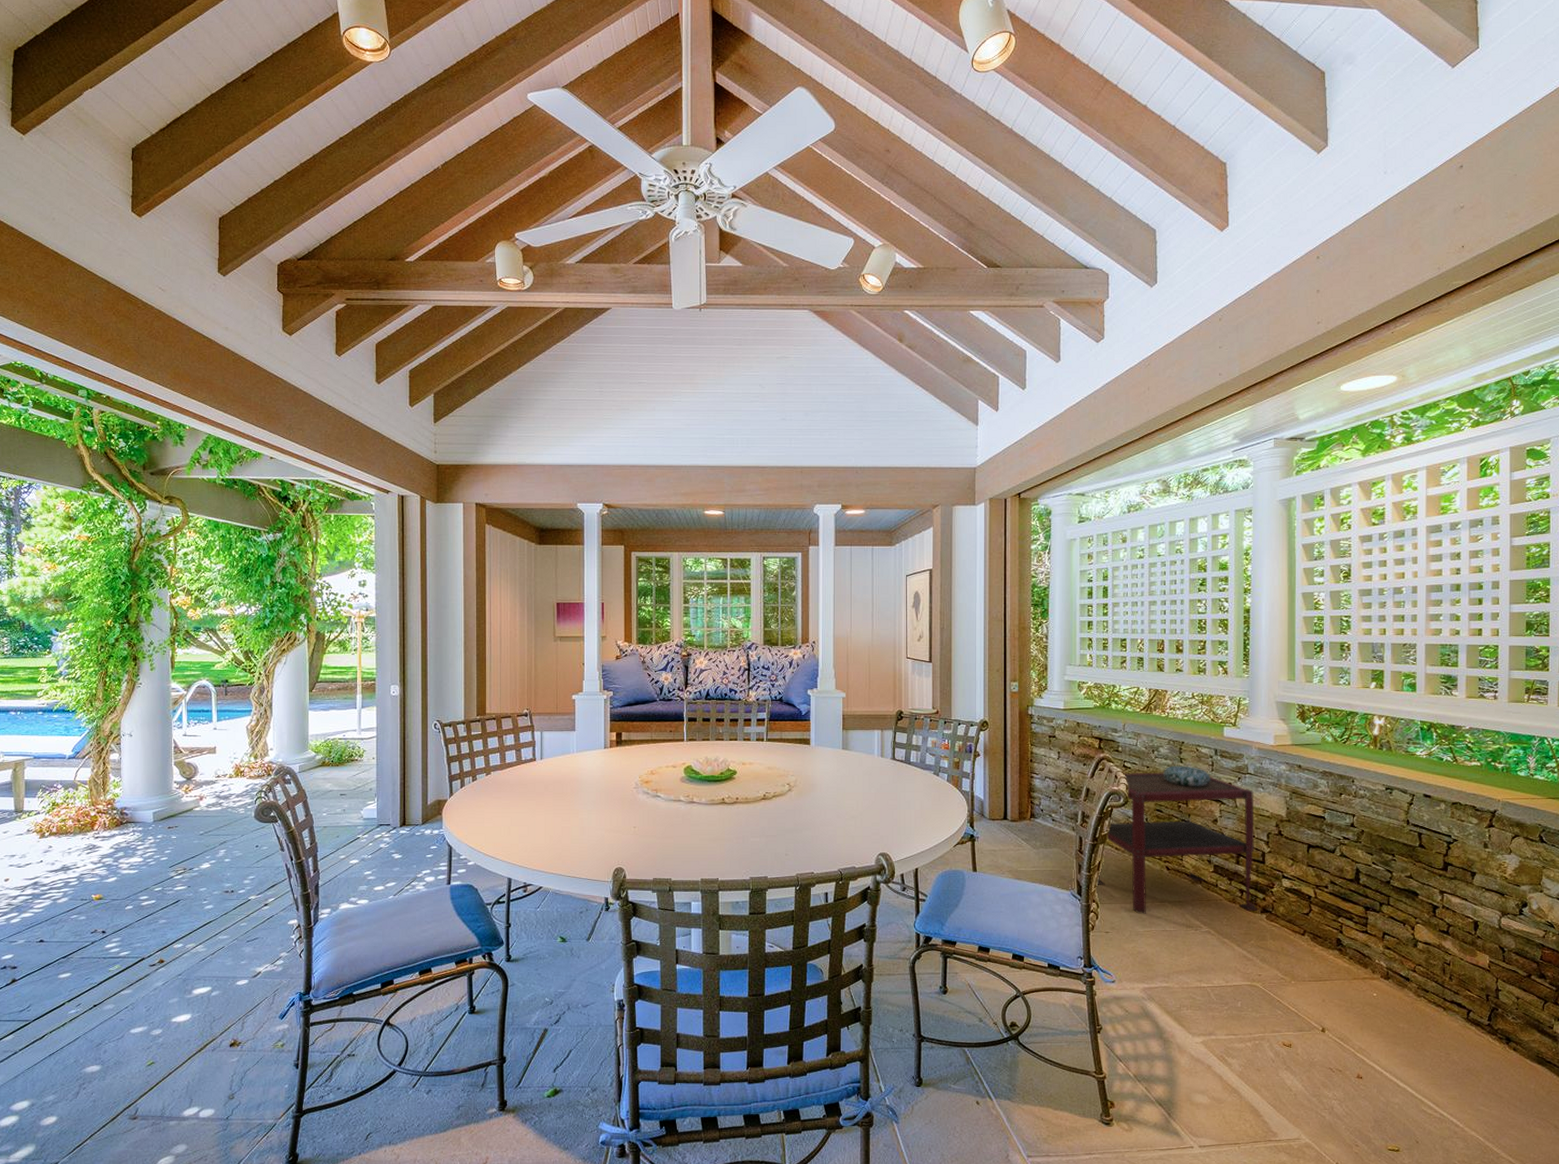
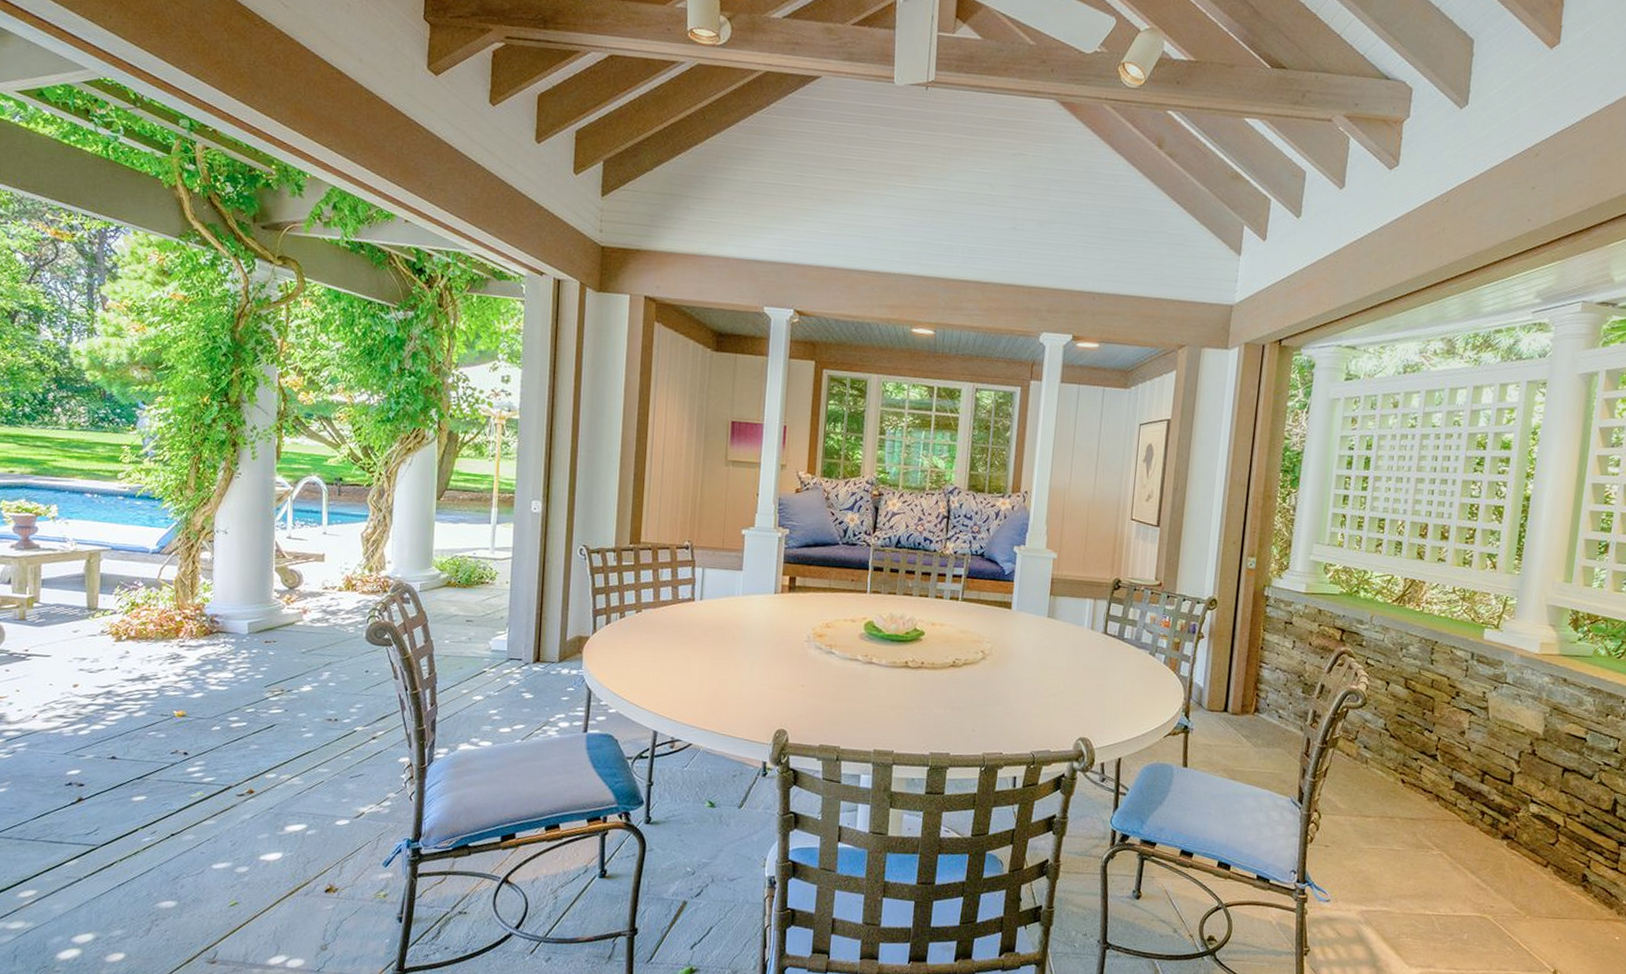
side table: present [1096,772,1257,914] -> none [1321,670,1510,836]
decorative bowl: present [1163,766,1210,787] -> none [1409,667,1463,694]

